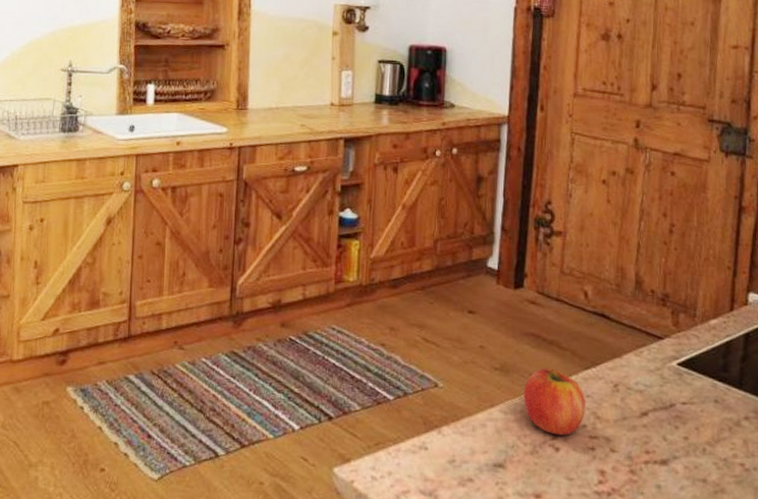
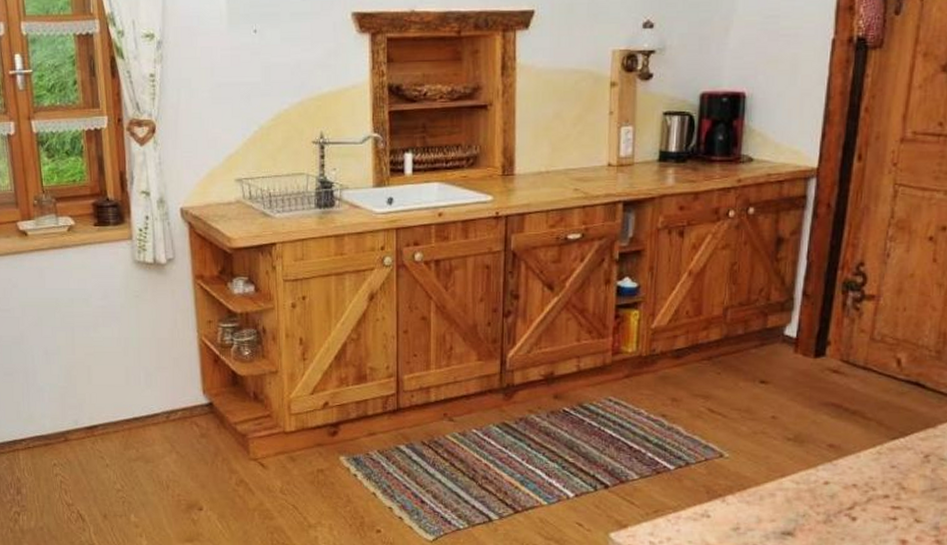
fruit: present [523,367,585,436] -> none [818,437,890,506]

